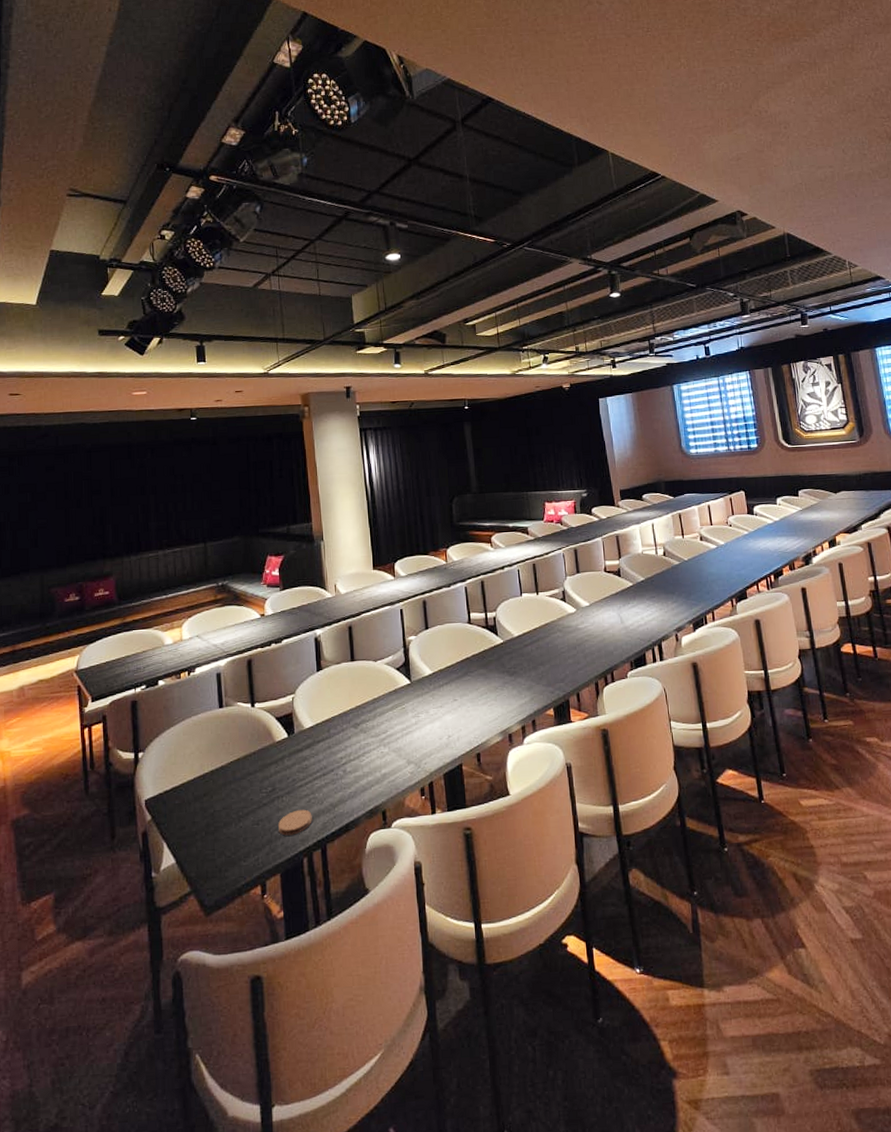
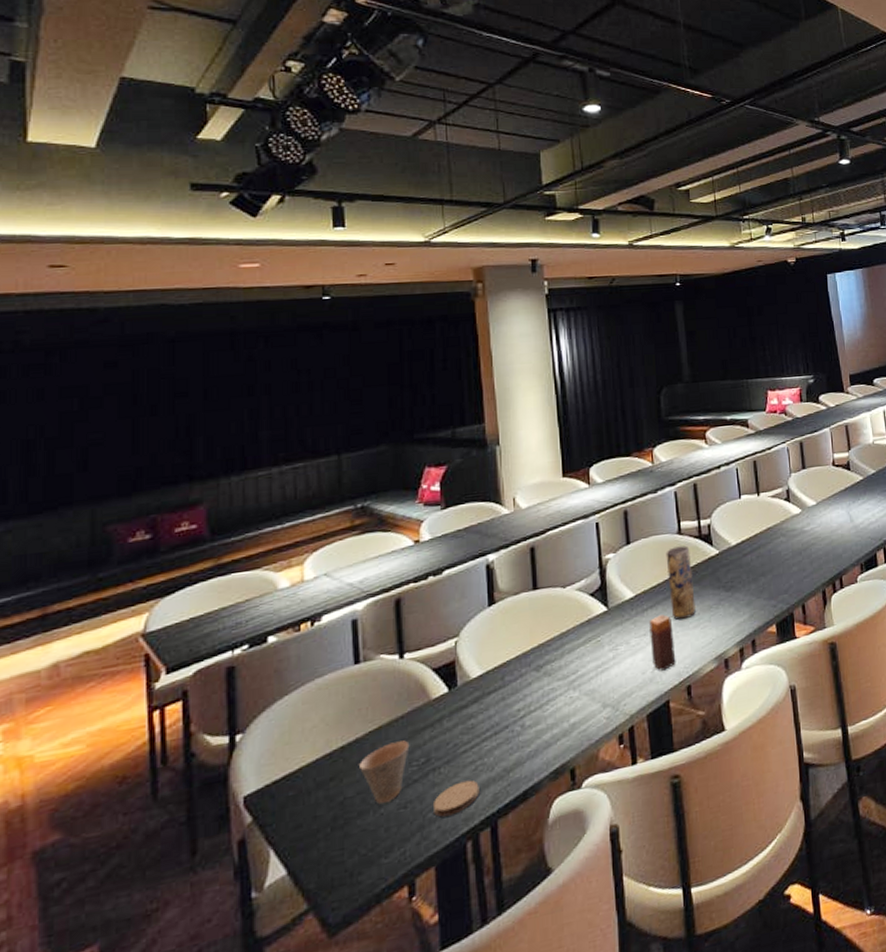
cup: none [224,772,260,819] -> present [359,740,410,804]
candle: none [445,691,468,738] -> present [649,615,676,671]
vase: none [458,634,484,697] -> present [666,545,696,620]

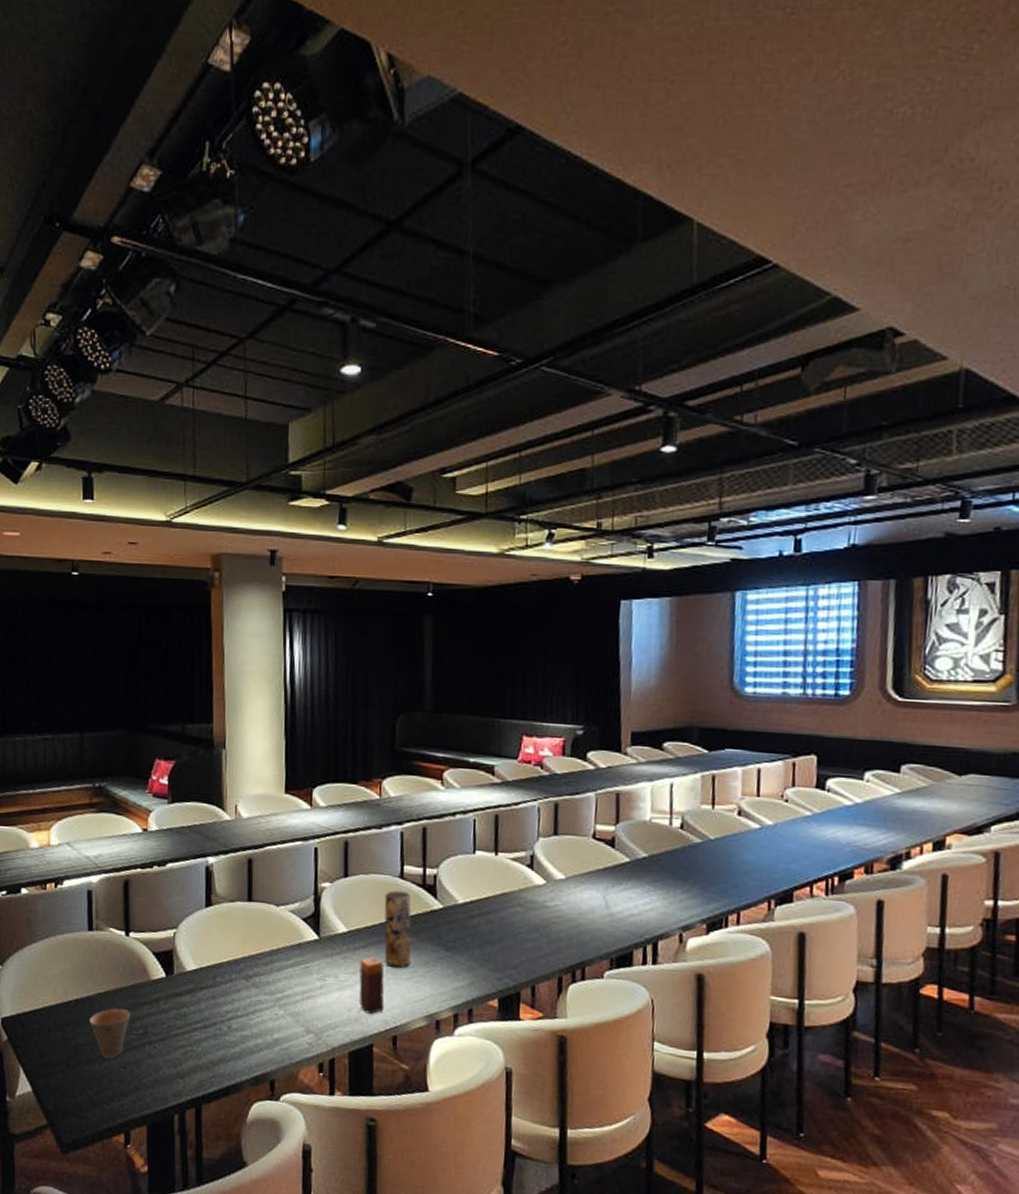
coaster: present [434,780,479,817] -> none [148,1060,188,1087]

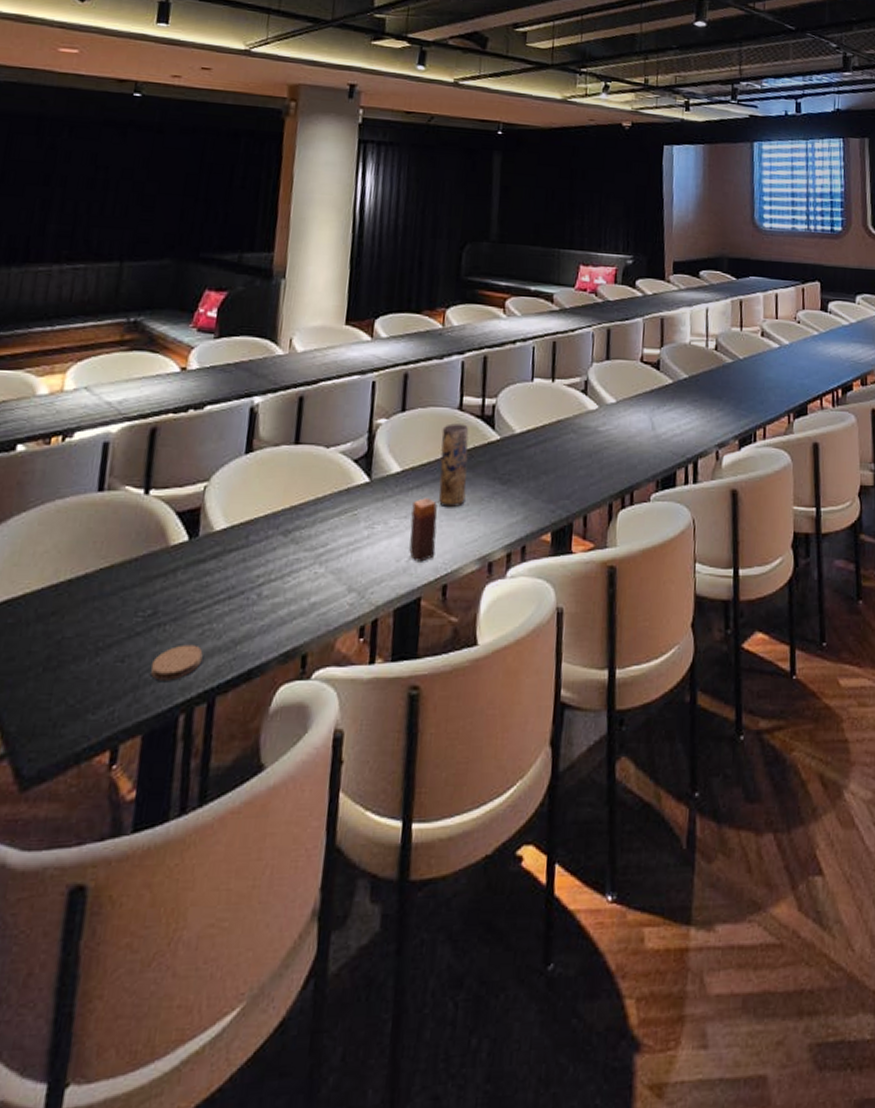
cup: present [90,1008,131,1059] -> none [83,586,139,653]
coaster: none [148,1060,188,1087] -> present [151,644,203,681]

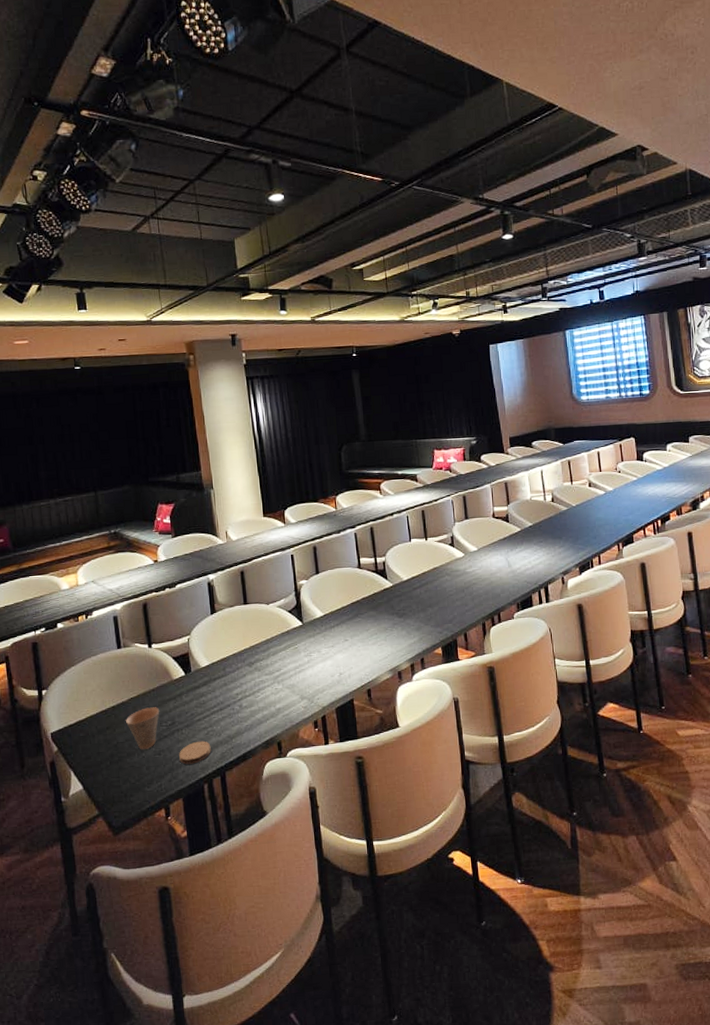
cup: none [83,586,139,653] -> present [126,707,160,750]
candle: present [409,498,437,562] -> none [336,632,359,676]
vase: present [438,423,469,508] -> none [348,578,374,638]

